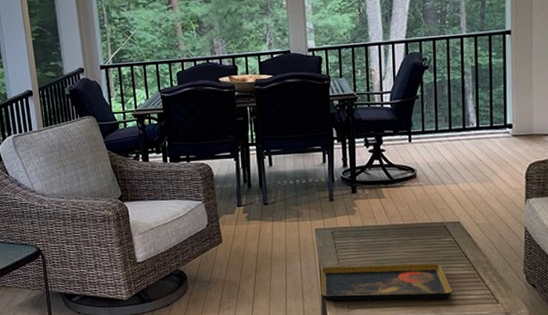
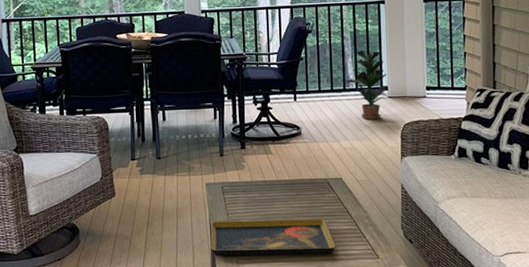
potted plant: none [464,85,513,160] -> present [345,50,388,120]

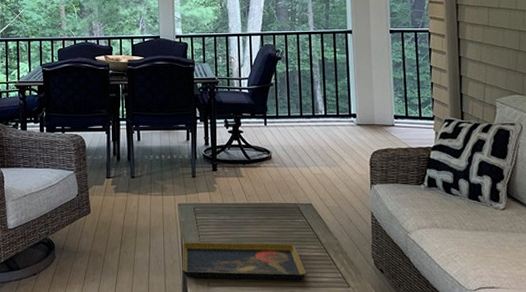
potted plant: present [345,50,388,120] -> none [314,77,357,146]

